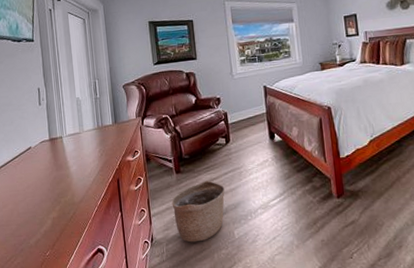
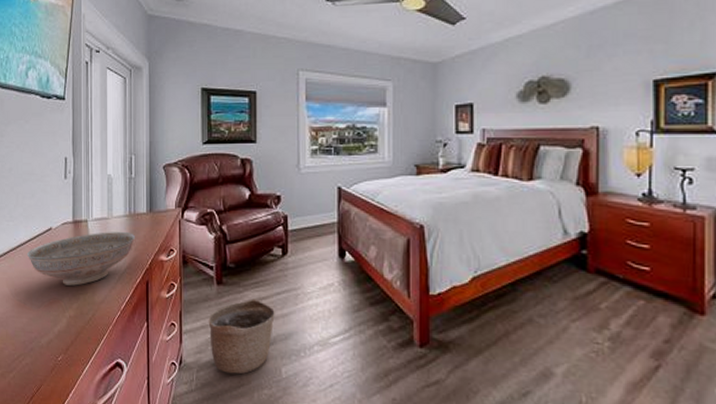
decorative bowl: none [10,142,105,192] -> present [26,232,136,286]

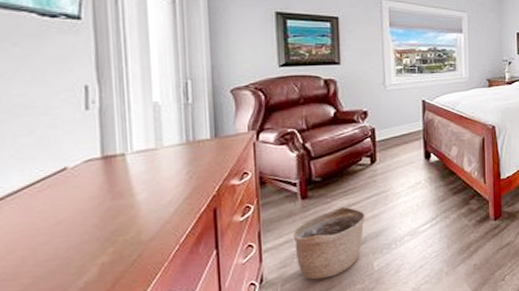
decorative bowl: present [26,232,136,286] -> none [24,161,197,230]

